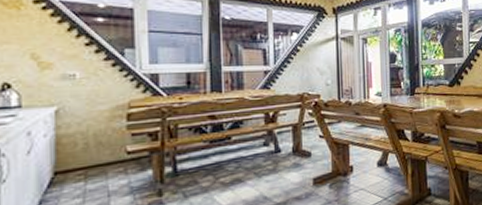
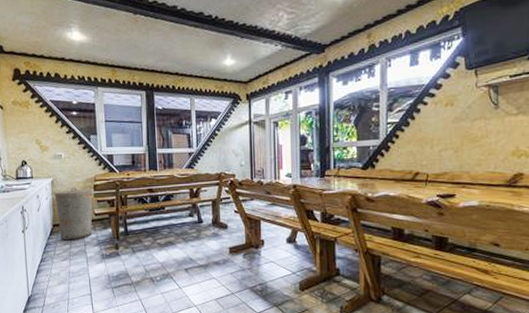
trash can: none [59,118,126,194] -> present [54,187,93,241]

